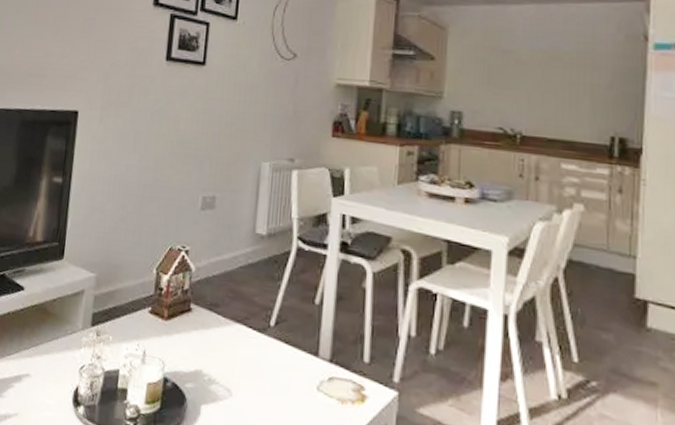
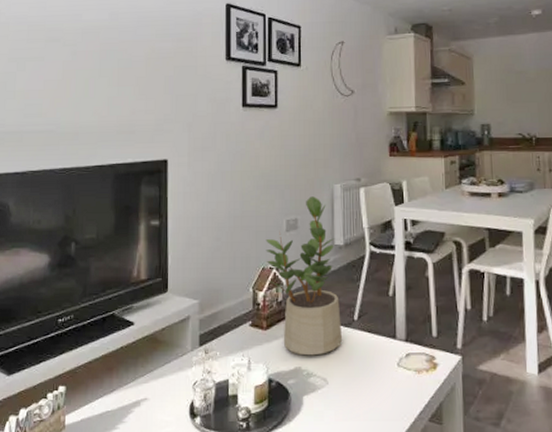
potted plant: none [174,173,258,360] -> present [265,196,342,356]

